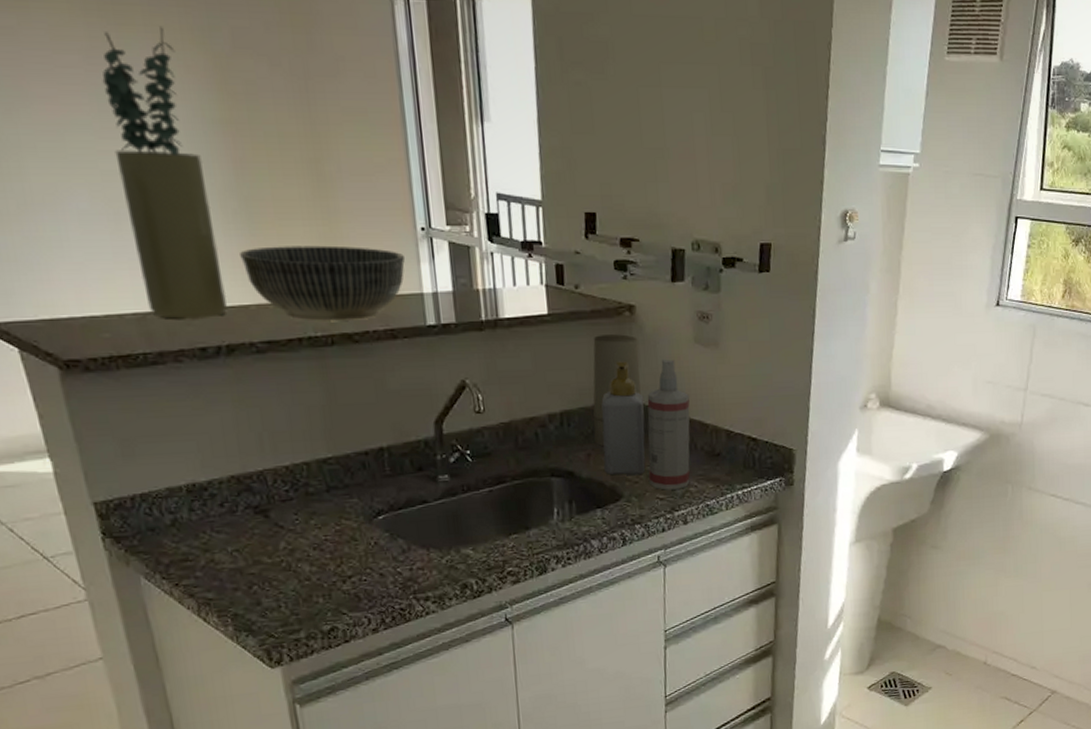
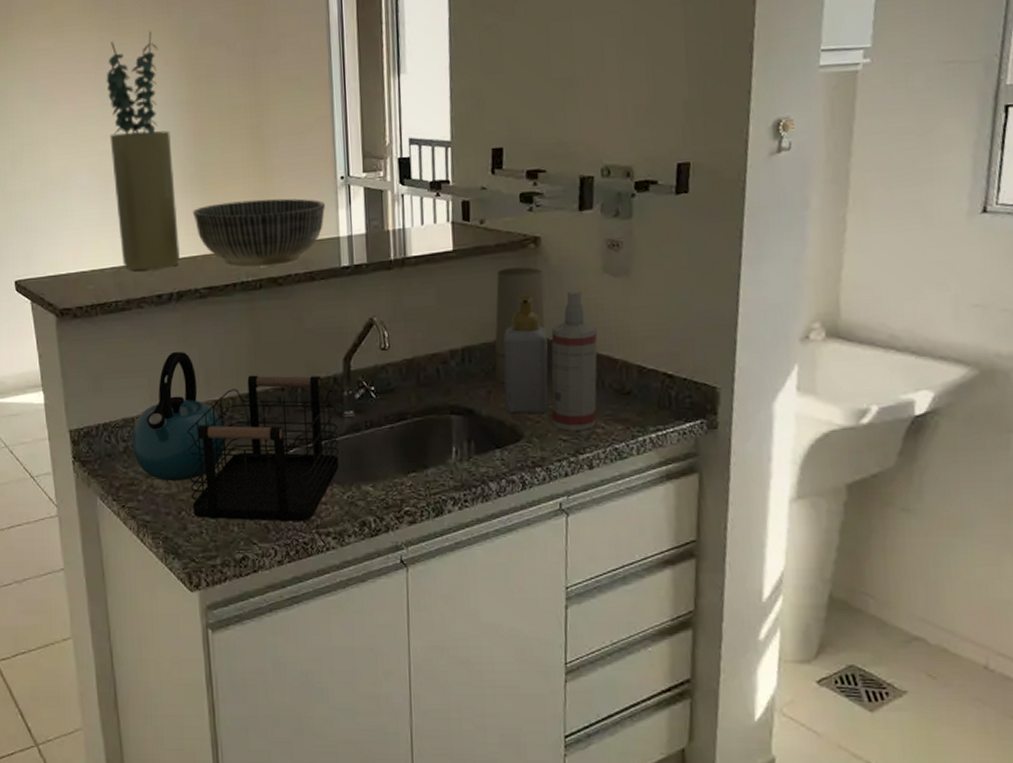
kettle: none [181,412,300,555] -> present [131,351,224,482]
dish rack: none [252,439,435,592] -> present [186,375,340,522]

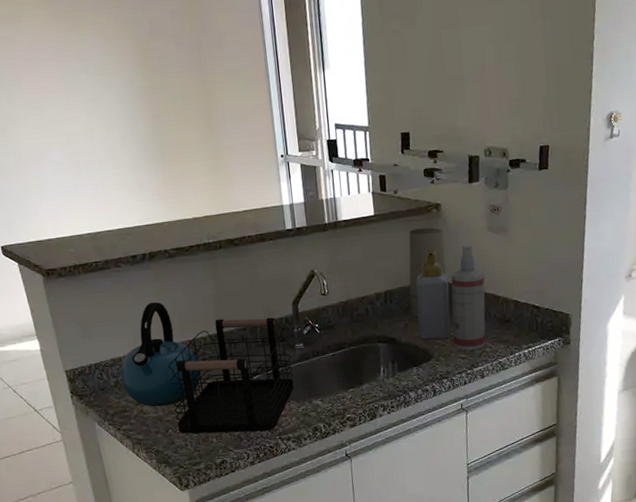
vase: present [106,30,181,272] -> none [67,23,149,236]
bowl: present [193,198,325,268] -> none [157,173,270,231]

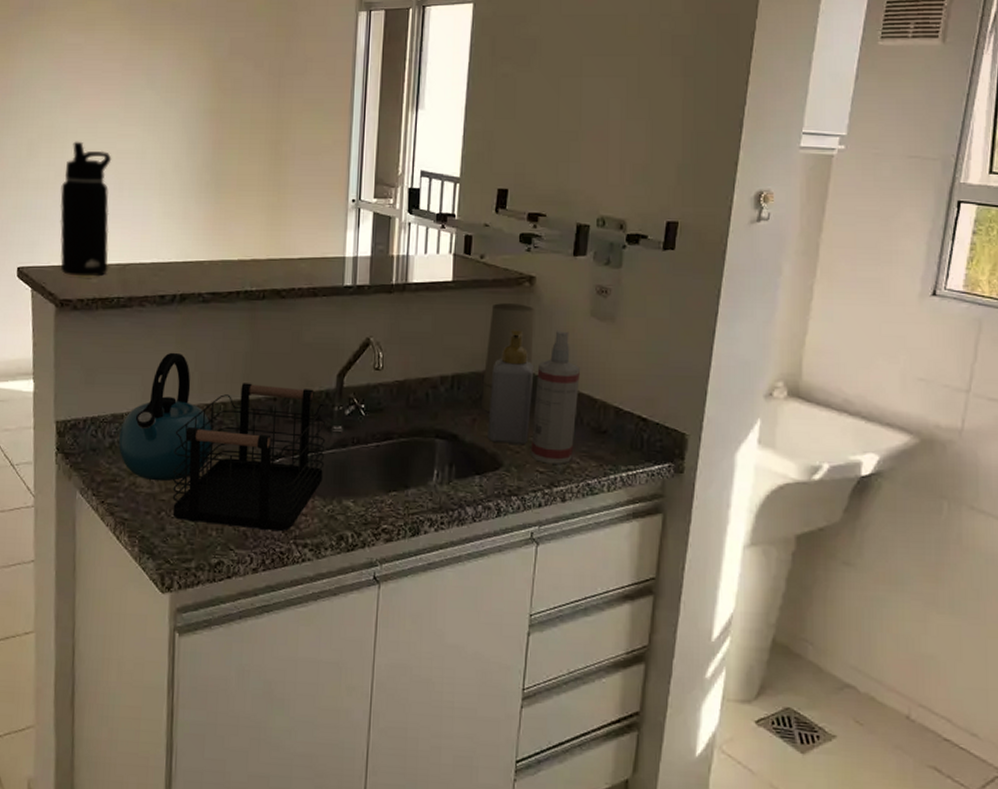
water bottle: none [23,128,82,248] -> present [60,141,112,277]

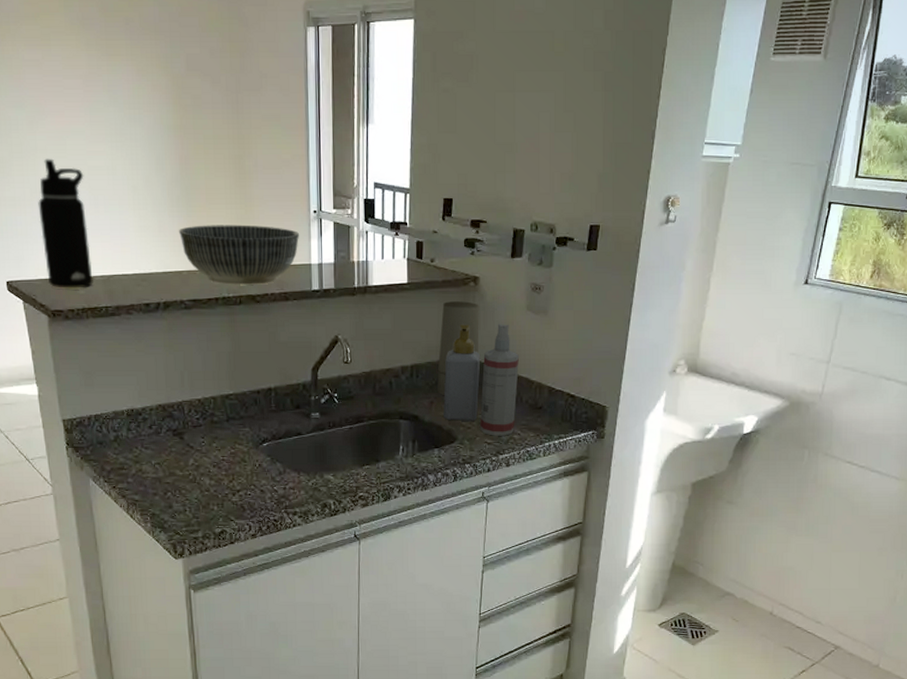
kettle: present [118,352,212,481] -> none [121,354,206,467]
dish rack: present [172,383,327,531] -> none [172,379,306,502]
bowl: none [204,212,334,278] -> present [179,224,299,285]

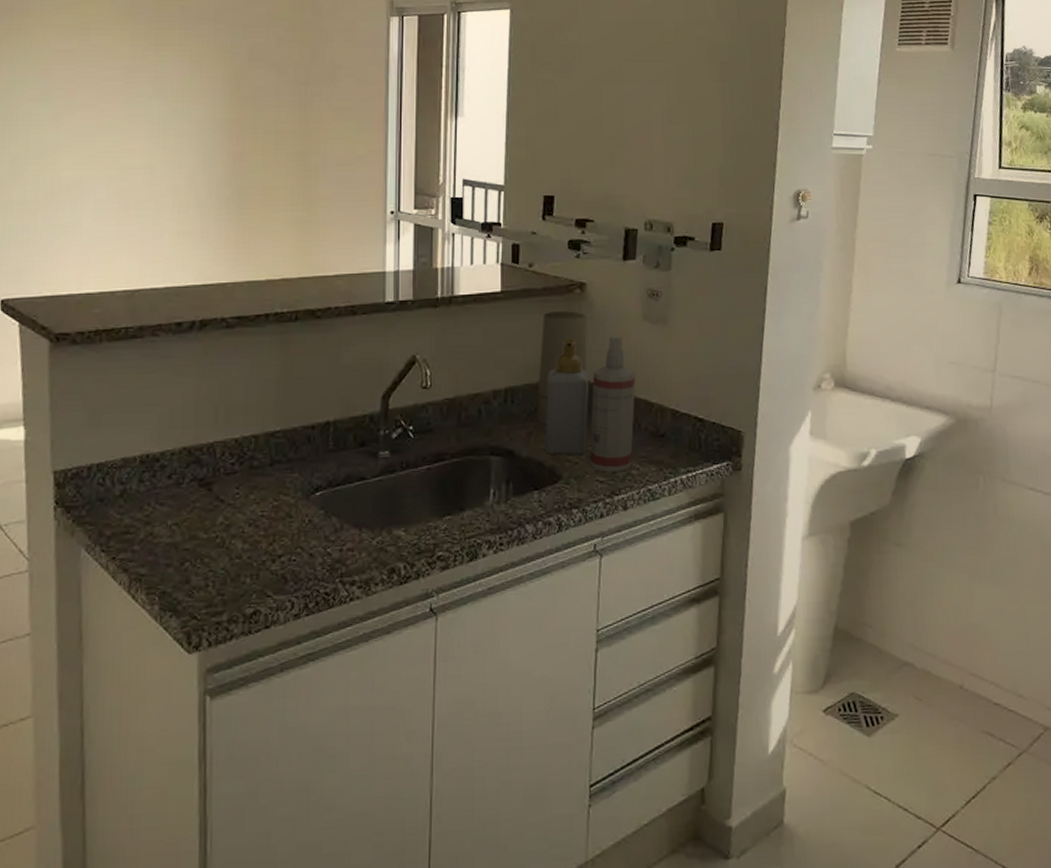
water bottle: present [38,158,93,288] -> none [52,157,114,307]
bowl: present [179,224,299,285] -> none [226,228,372,298]

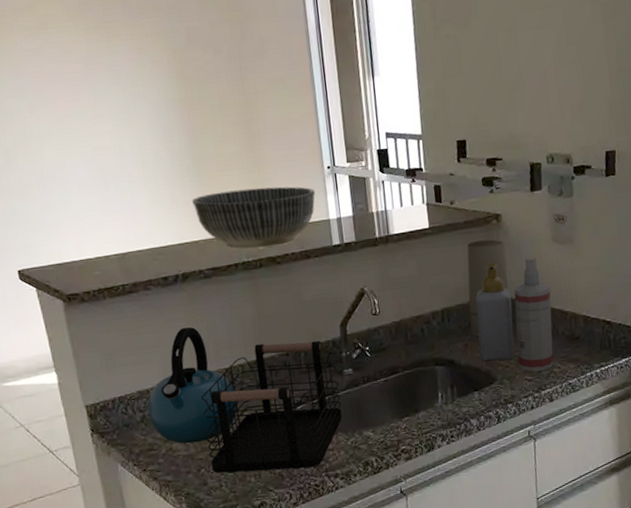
kettle: none [130,384,242,529] -> present [148,327,237,444]
dish rack: none [197,412,372,571] -> present [200,340,342,473]
bowl: none [226,228,372,298] -> present [192,186,315,249]

